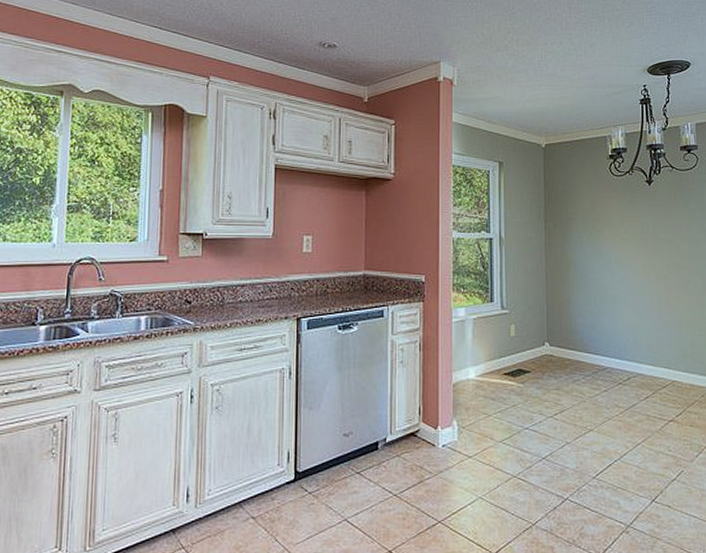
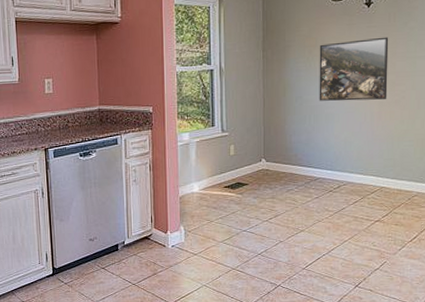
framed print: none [602,216,673,282] -> present [319,37,389,101]

